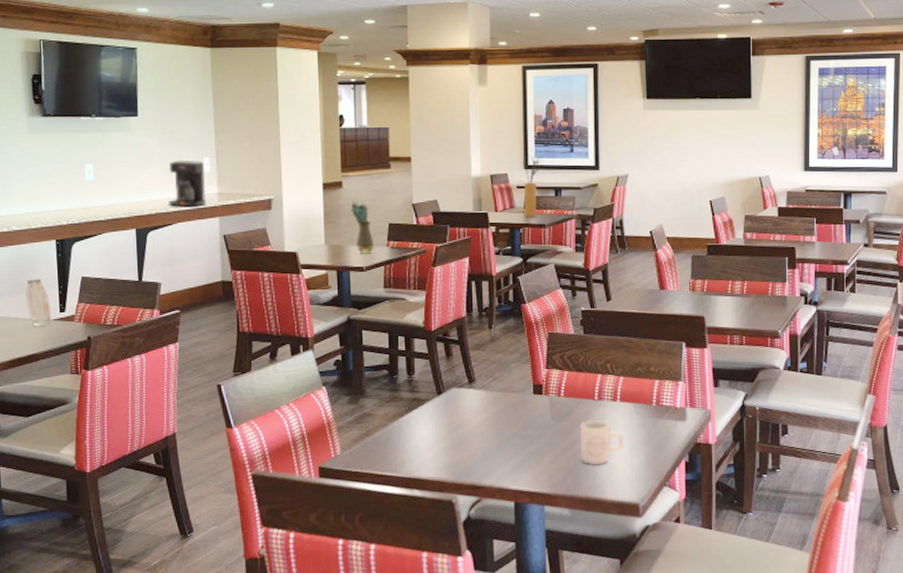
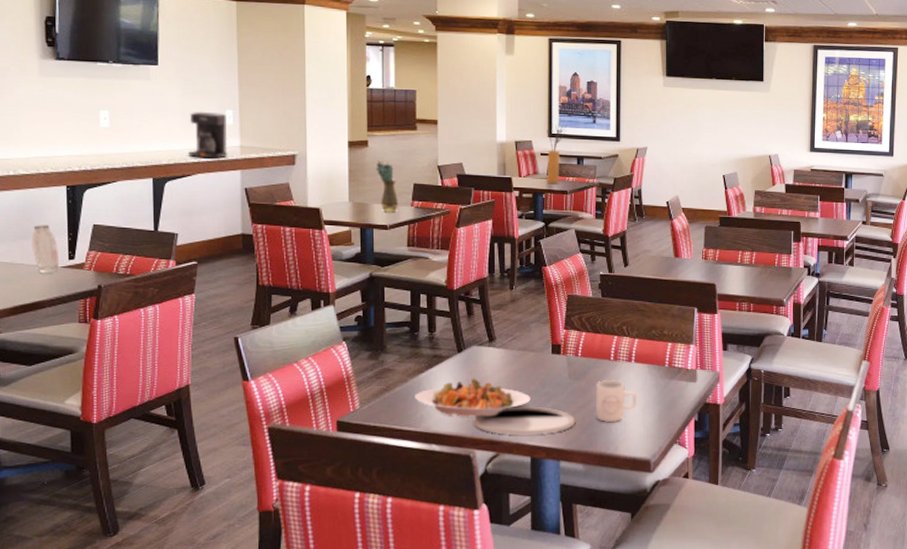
salad: none [395,421,513,461] -> present [415,378,531,417]
plate: none [454,449,560,479] -> present [473,406,576,435]

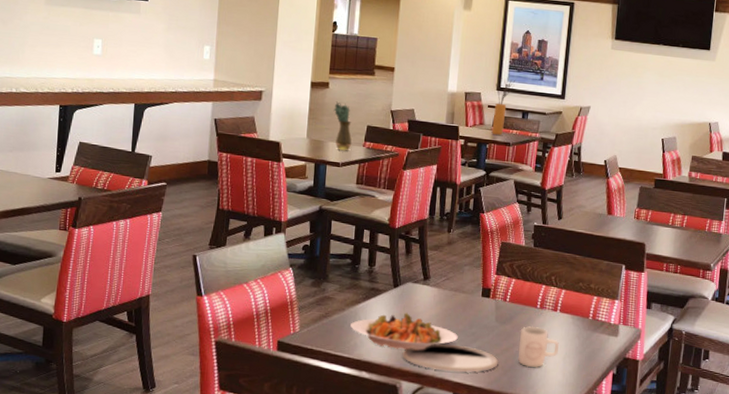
vase: present [32,225,59,274] -> none [25,139,48,184]
coffee maker: present [188,111,228,159] -> none [167,45,204,90]

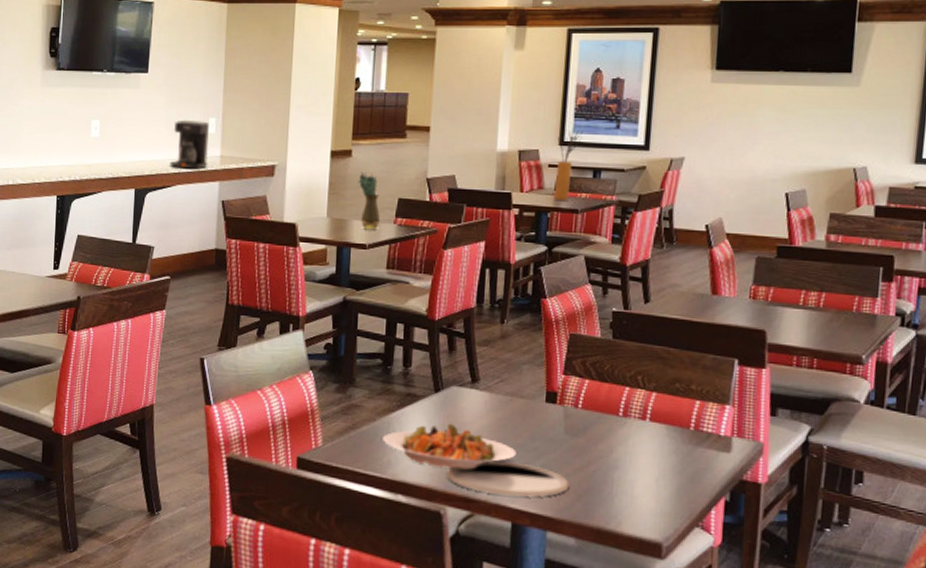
coffee maker: none [167,45,204,90] -> present [170,119,209,169]
mug: present [517,326,559,368] -> none [594,438,650,493]

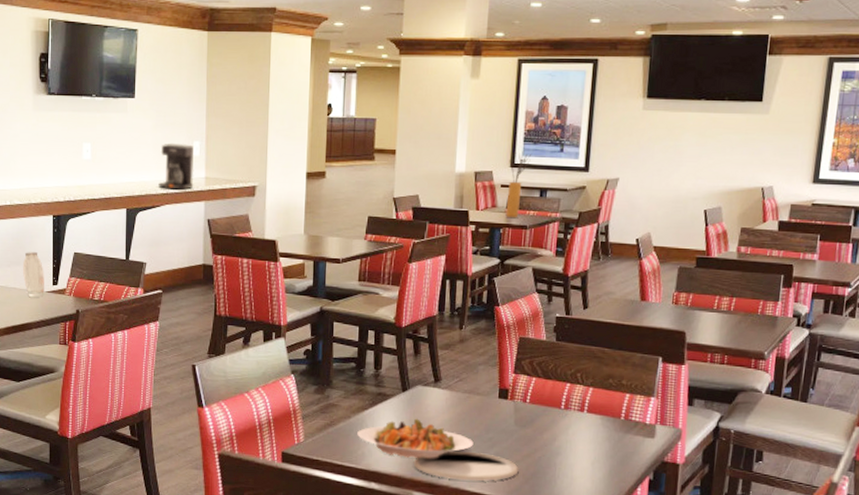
vase: none [22,234,45,283] -> present [23,252,44,298]
vase: present [358,172,381,230] -> none [331,192,353,246]

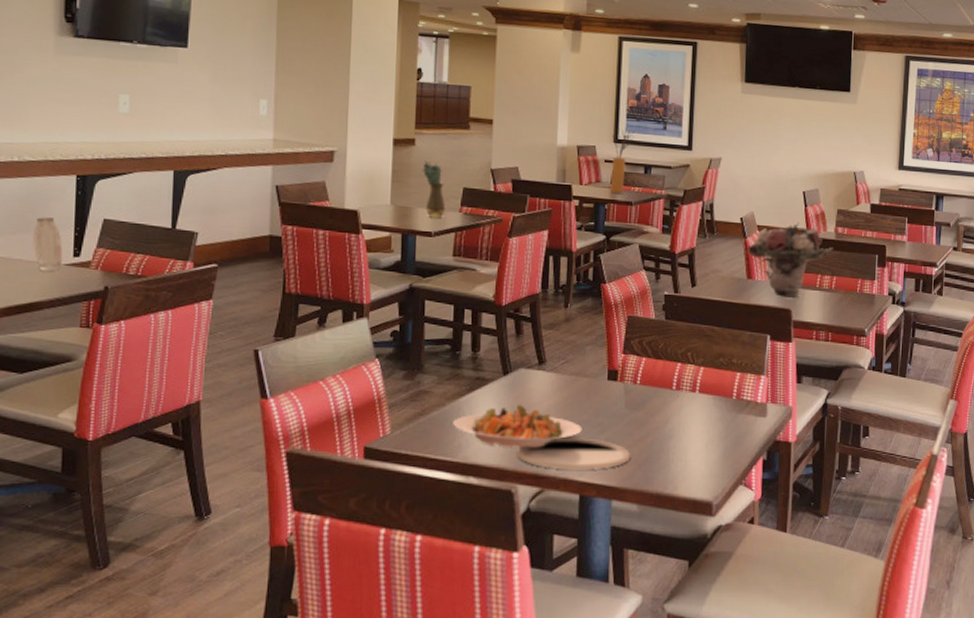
coffee maker: present [158,142,194,190] -> none [215,99,260,152]
vase: none [331,192,353,246] -> present [422,160,446,218]
flower arrangement: none [641,242,735,321] -> present [746,222,834,299]

